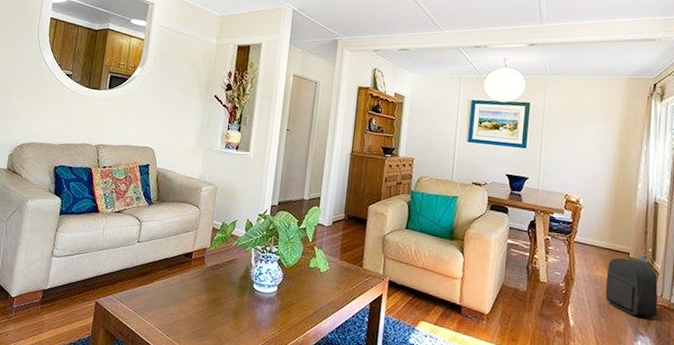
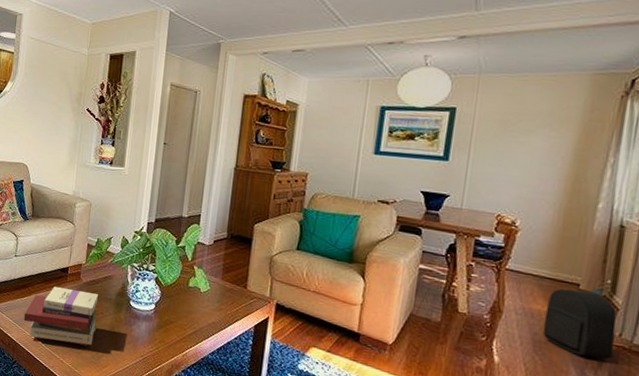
books: none [144,272,223,334] -> present [23,287,99,347]

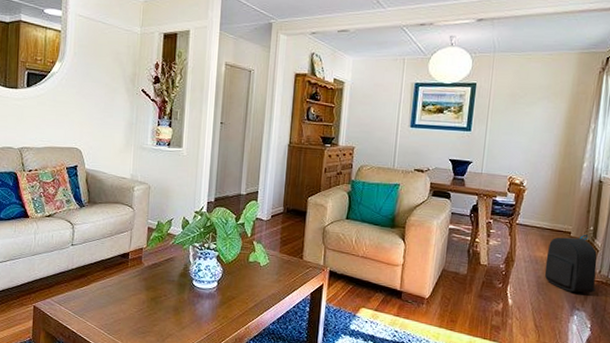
books: present [23,287,99,347] -> none [84,273,161,331]

